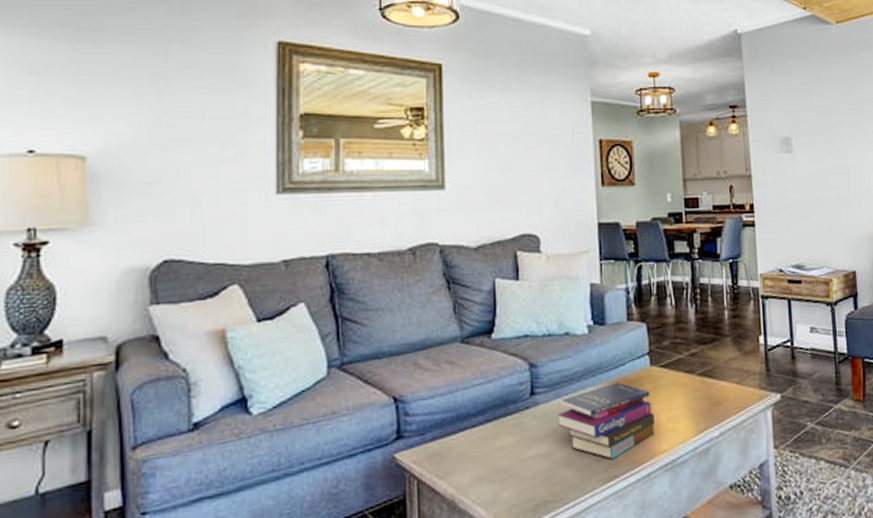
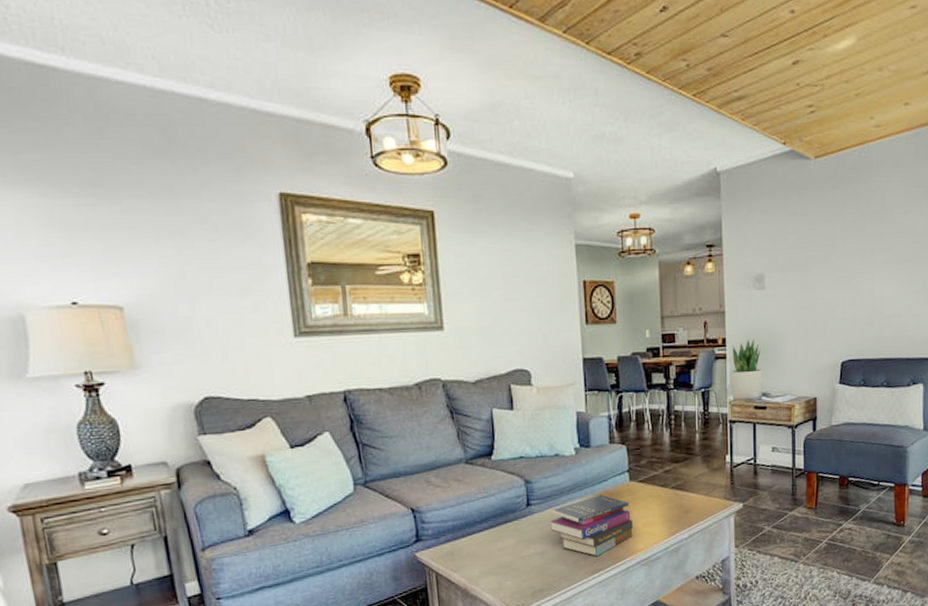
planter: none [760,206,797,275] -> present [730,340,764,402]

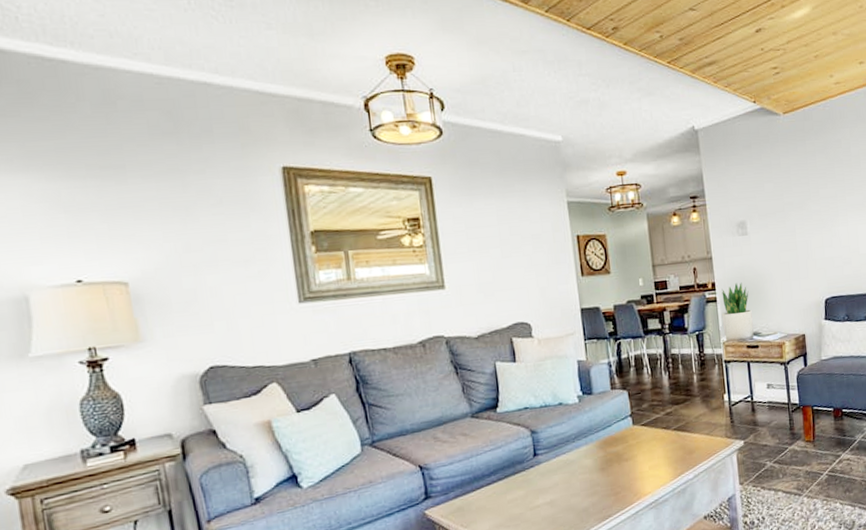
books: present [551,494,633,557] -> none [558,440,640,503]

